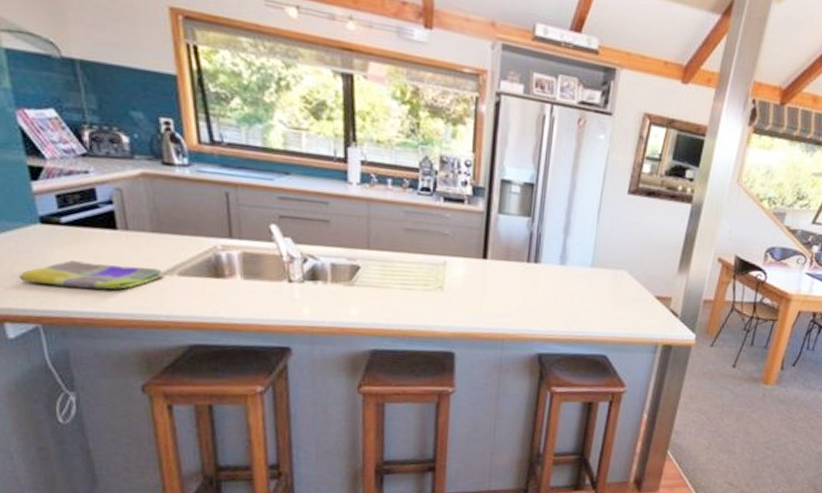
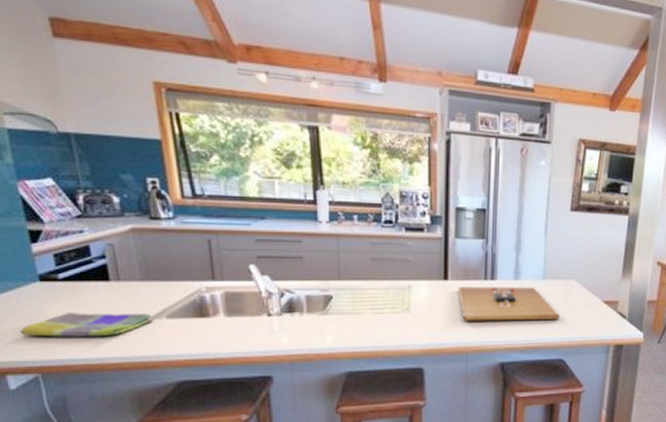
cutting board: none [497,267,606,312] -> present [457,286,560,321]

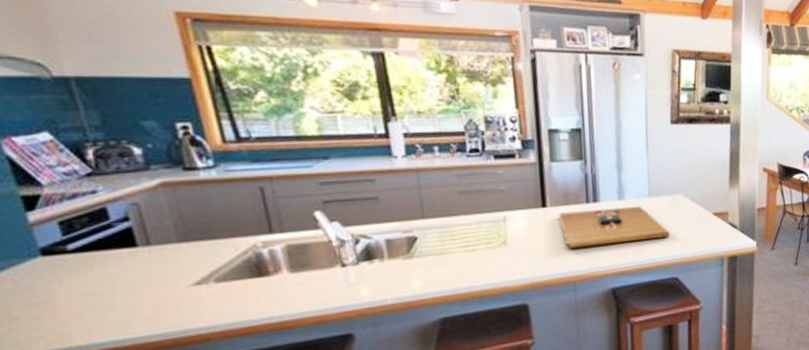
dish towel: present [20,311,154,337] -> none [20,279,200,324]

